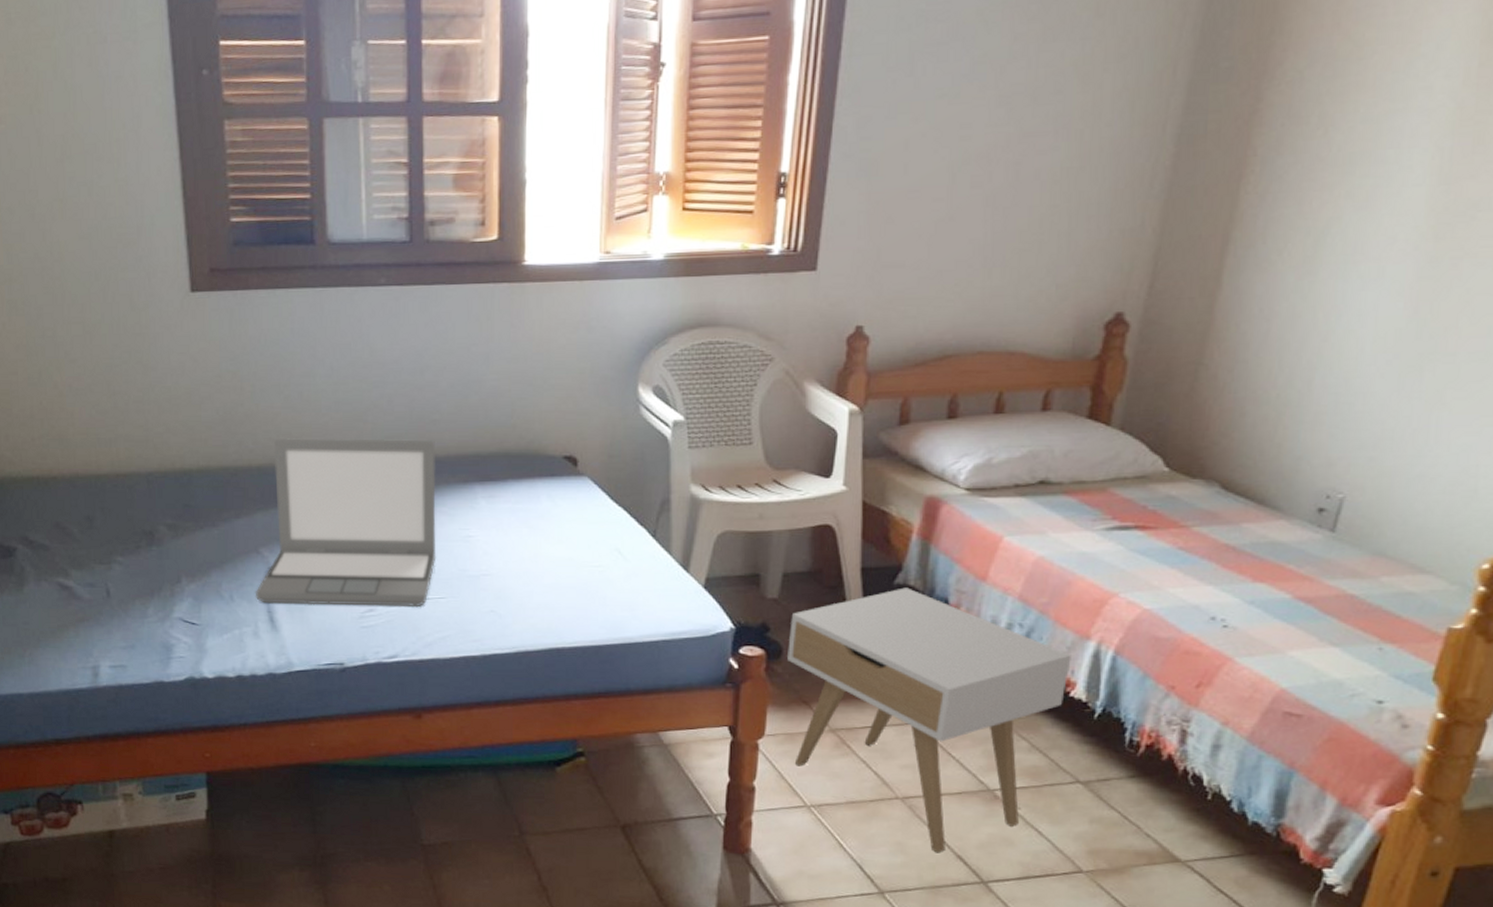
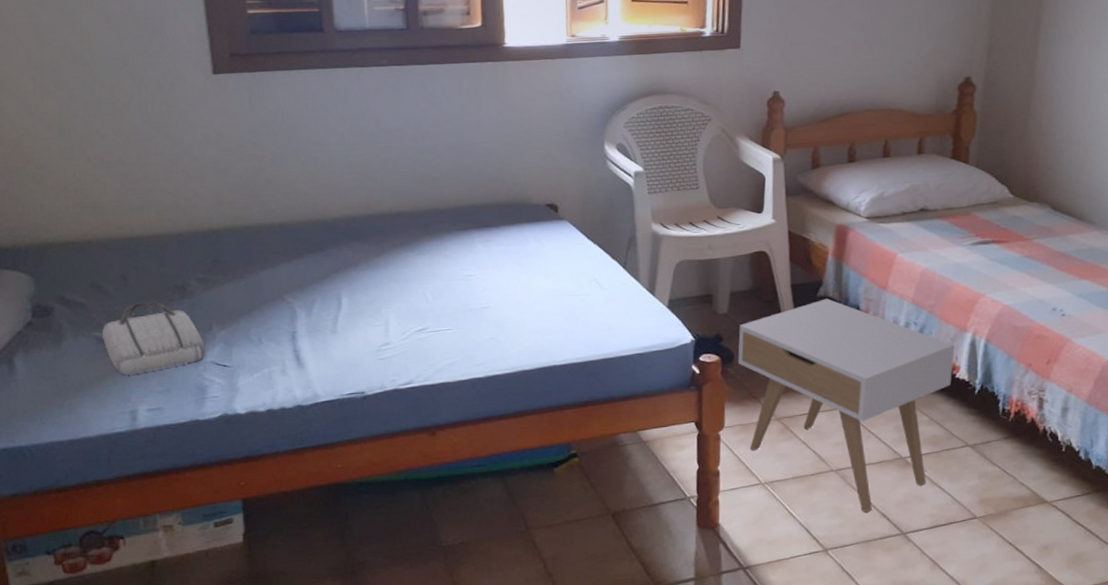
tote bag: none [65,547,173,627] -> present [102,301,205,375]
laptop: present [255,438,436,608] -> none [281,195,442,344]

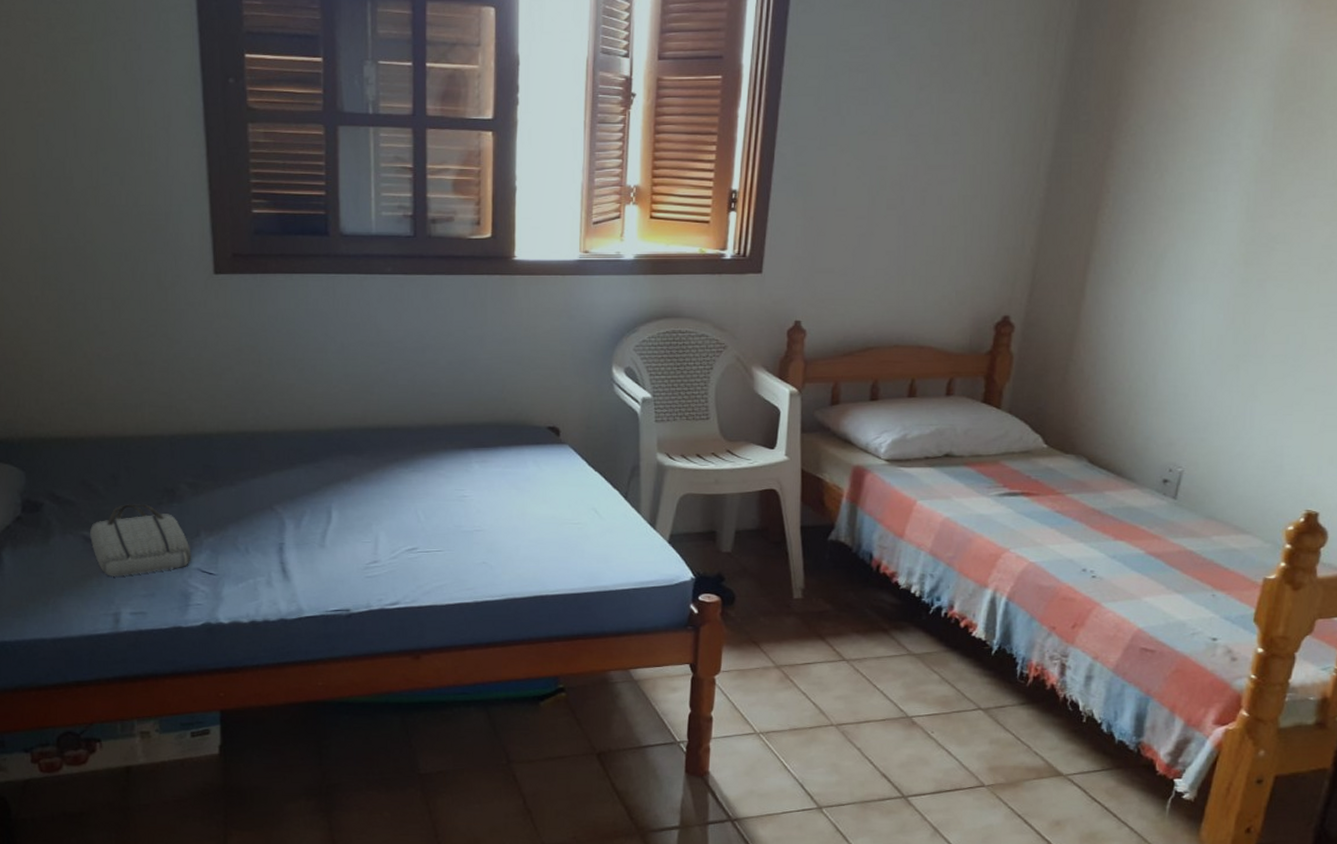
nightstand: present [738,298,955,513] -> none [739,543,973,772]

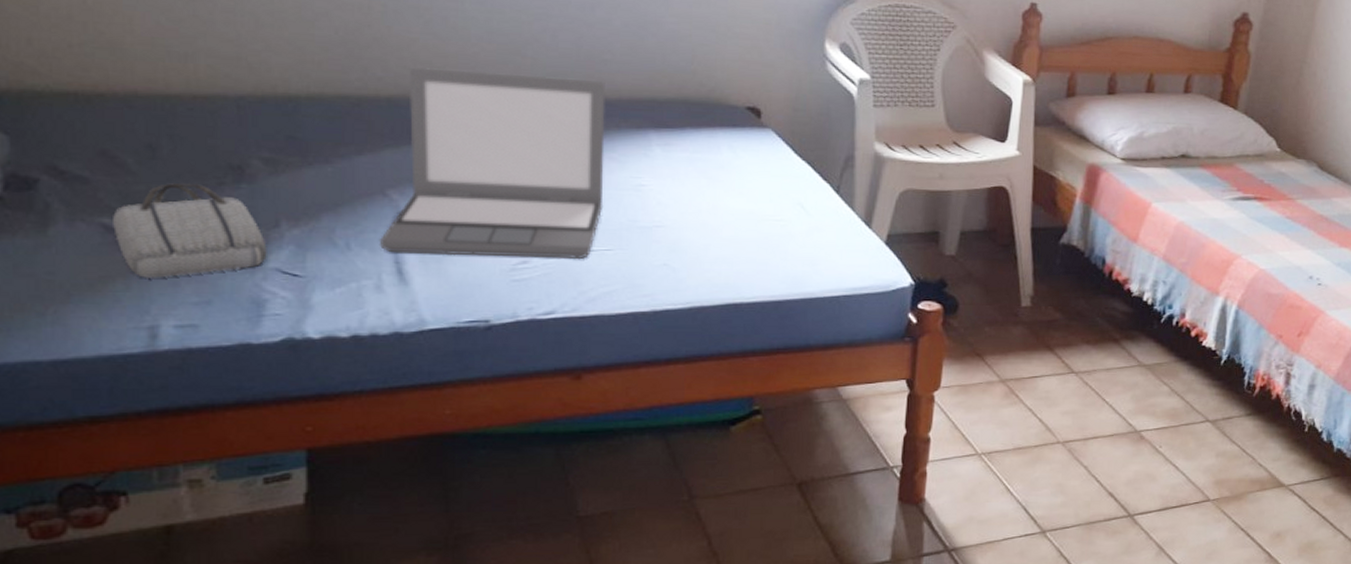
laptop: none [268,407,435,560] -> present [379,67,606,260]

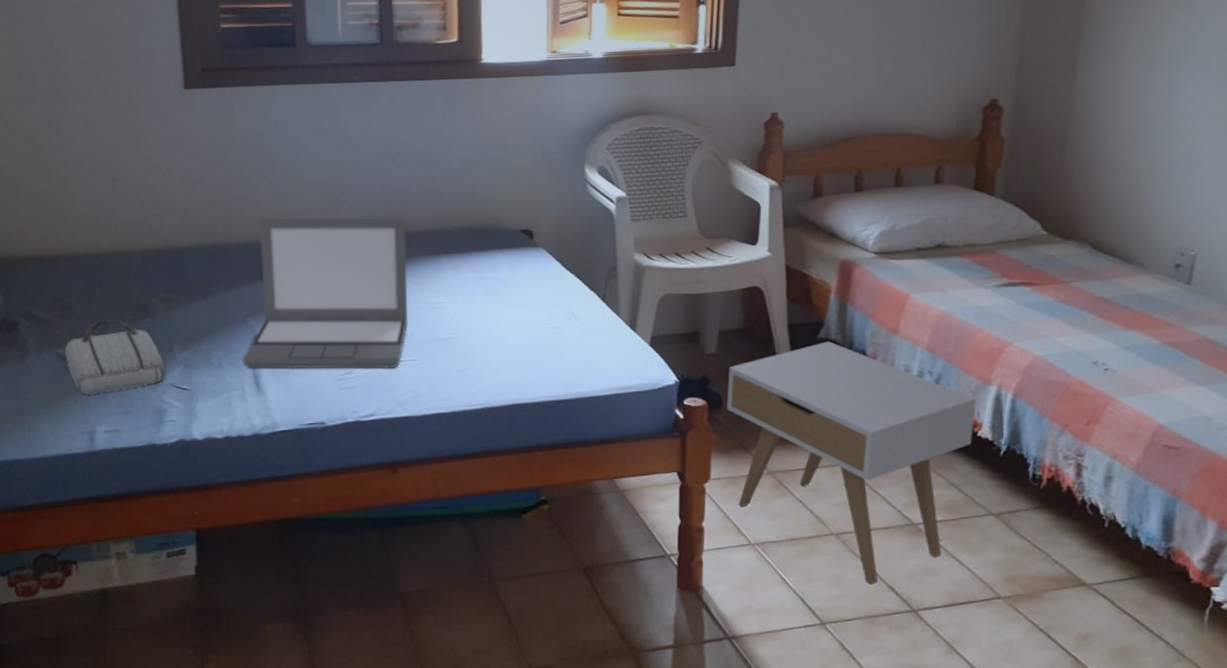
nightstand: none [963,247,1204,492] -> present [727,341,977,585]

